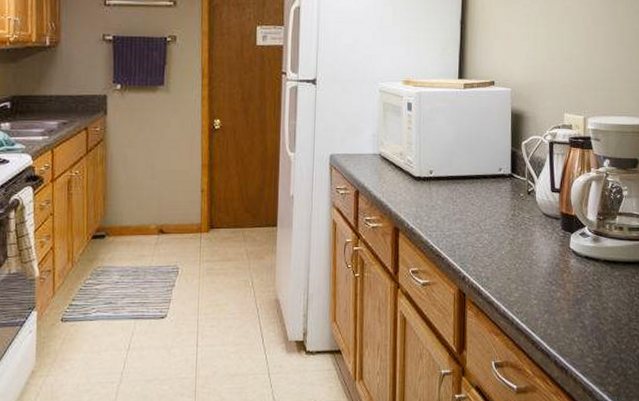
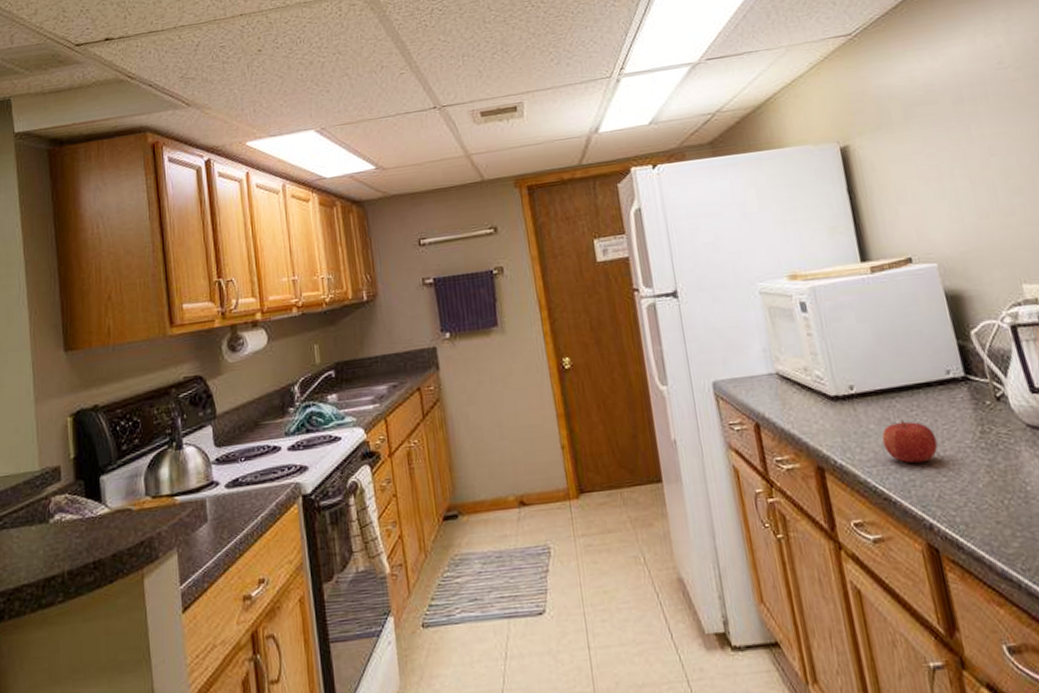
fruit: none [444,200,482,232] -> present [881,420,938,464]

